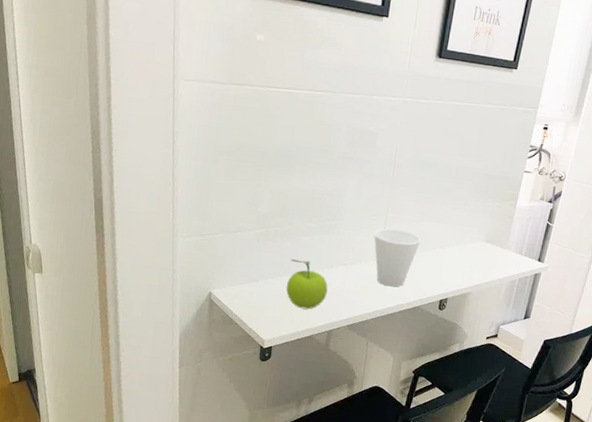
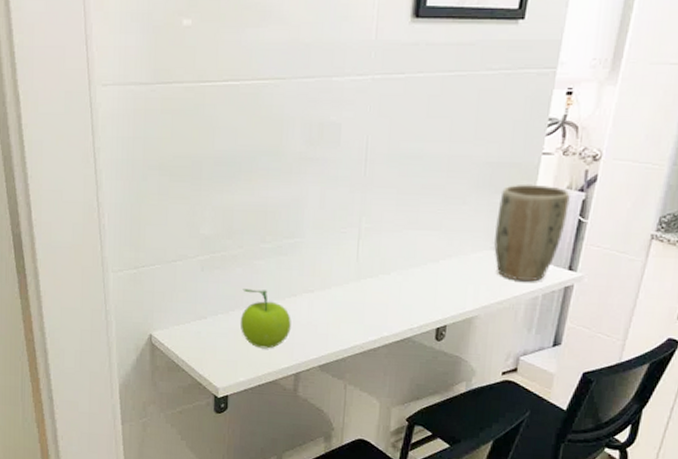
cup: present [373,228,421,287] -> none [344,242,407,315]
plant pot: none [485,193,542,268] -> present [494,185,570,282]

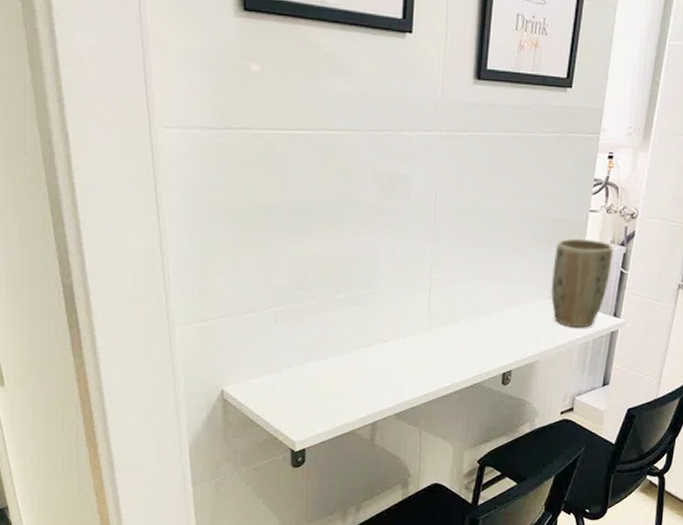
fruit: present [241,289,291,349] -> none [317,340,367,400]

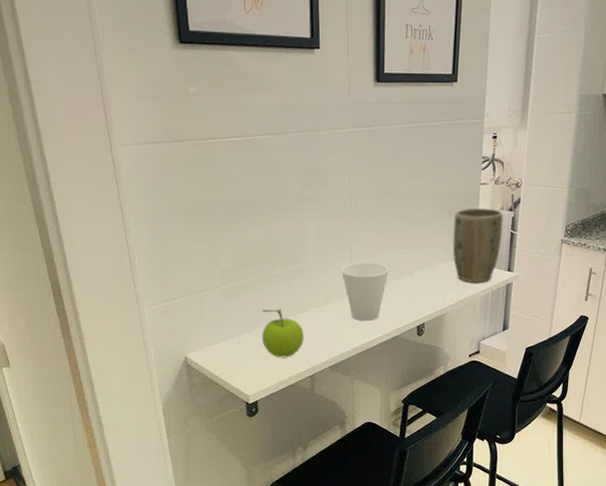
fruit: none [317,340,367,400] -> present [261,309,304,358]
cup: none [416,292,475,363] -> present [340,262,389,321]

